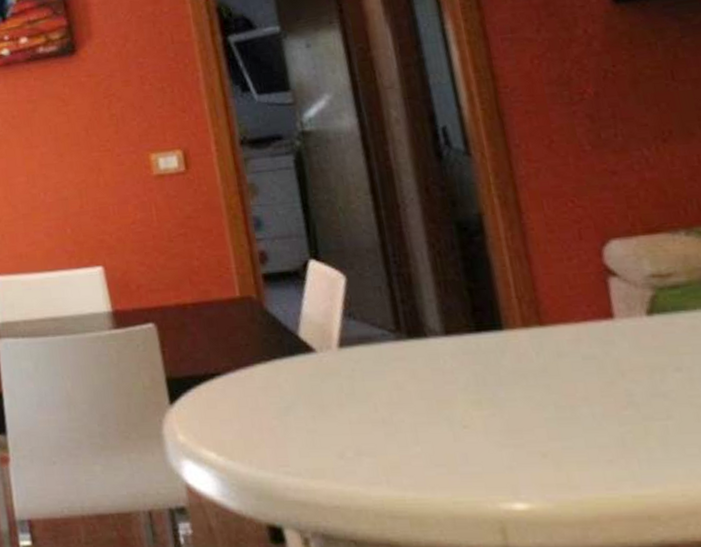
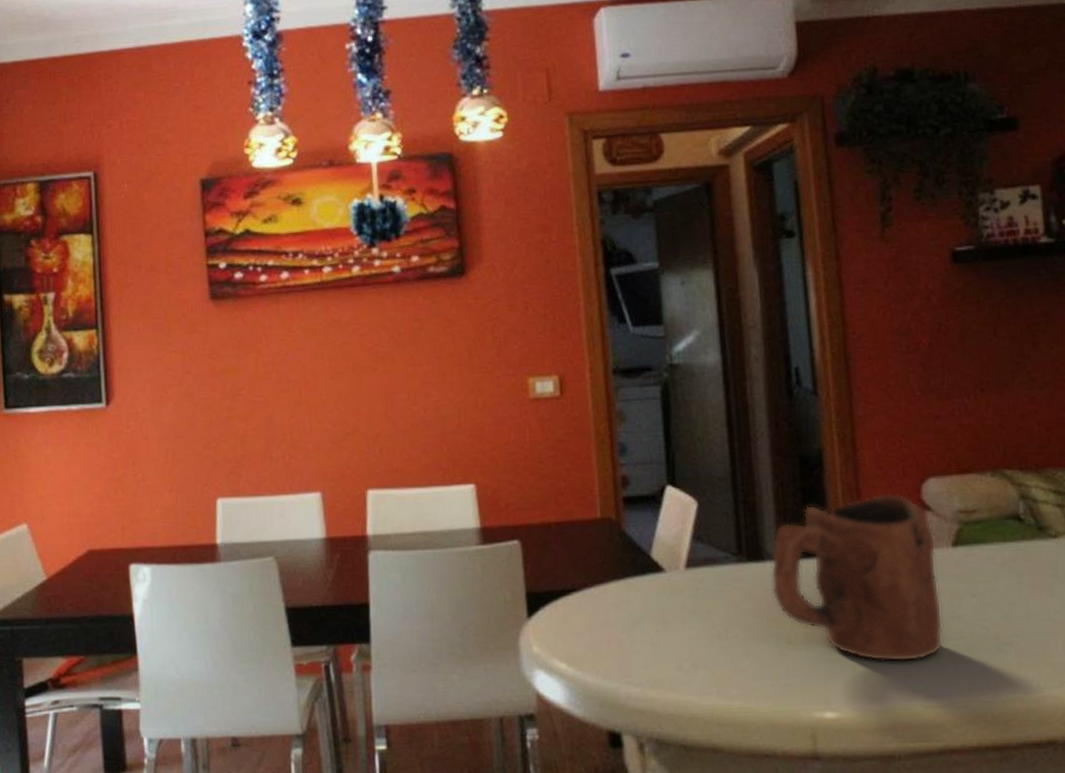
mug: none [435,258,647,446] -> present [770,493,943,662]

